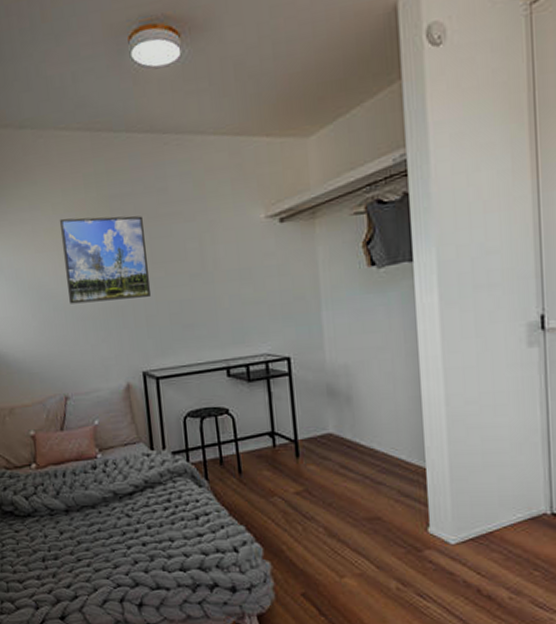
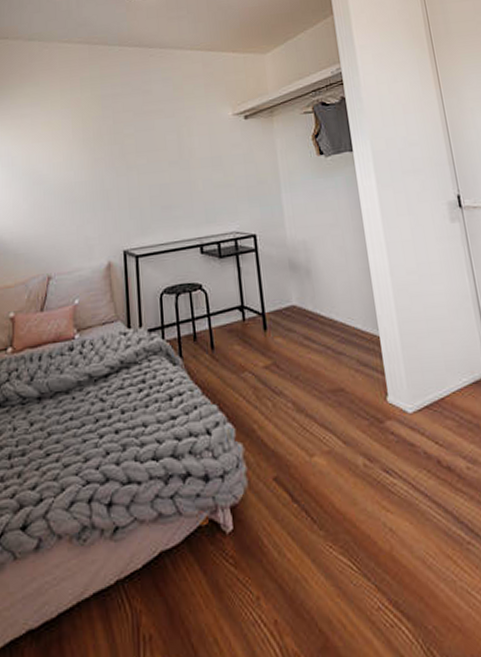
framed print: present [59,216,152,304] -> none [56,112,135,188]

